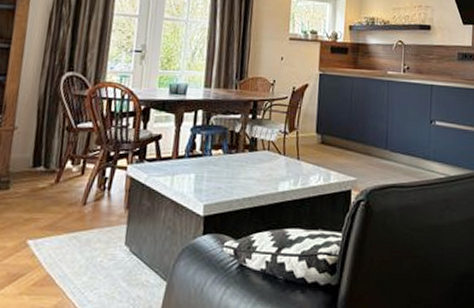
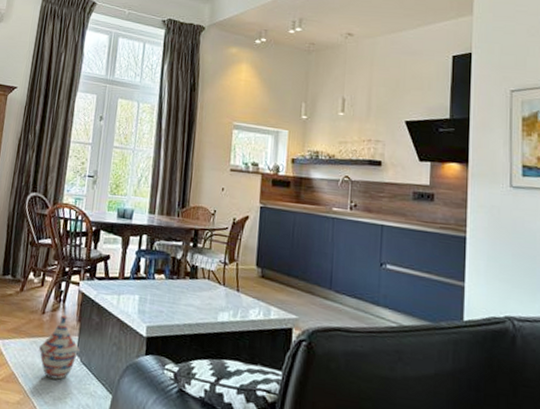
woven basket: none [80,204,129,274] -> present [39,315,80,380]

